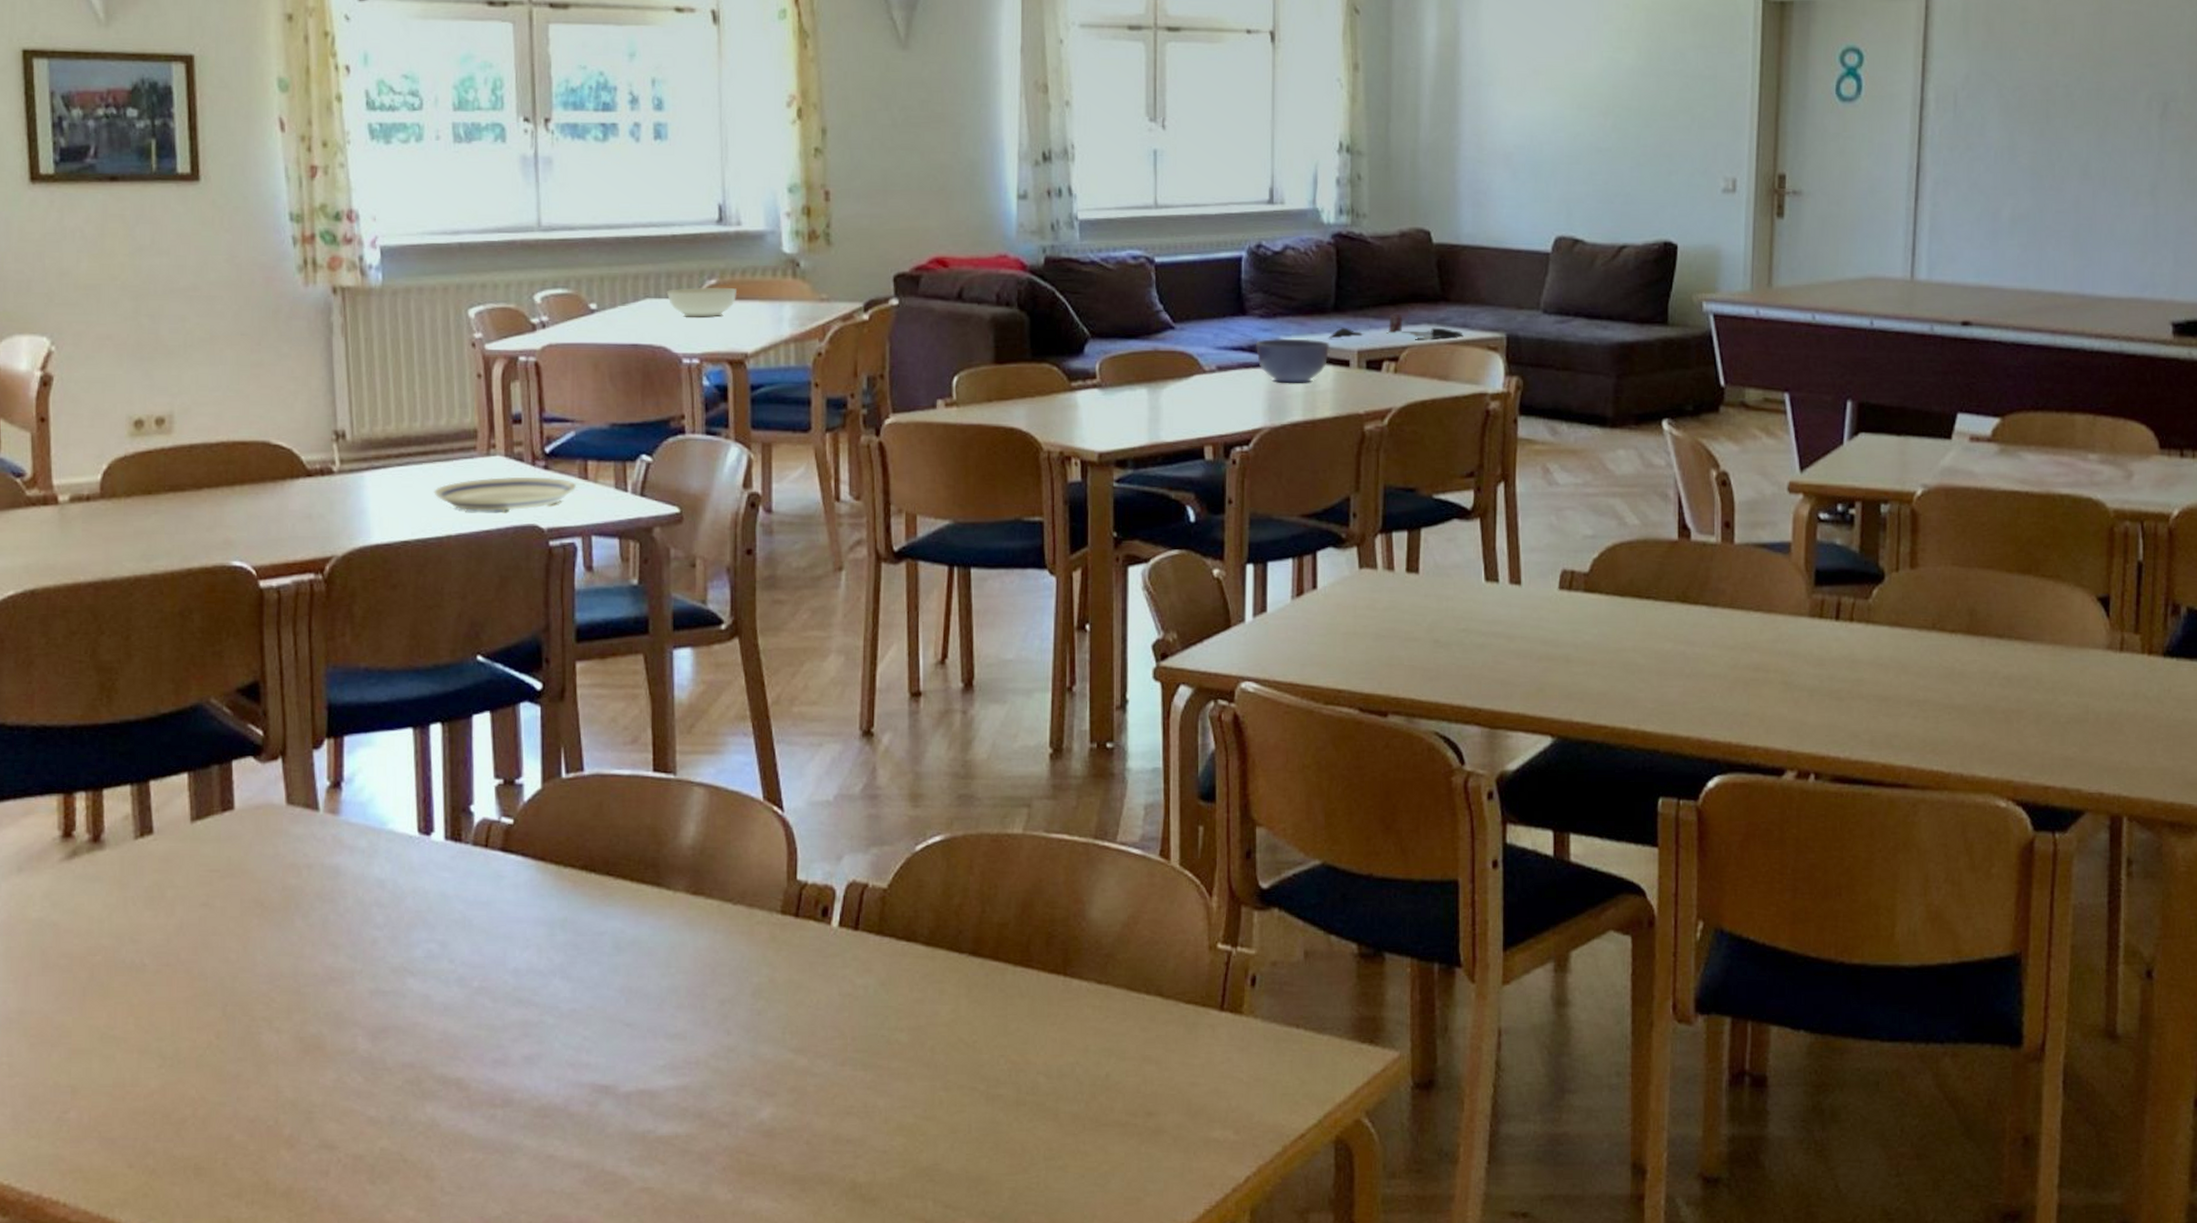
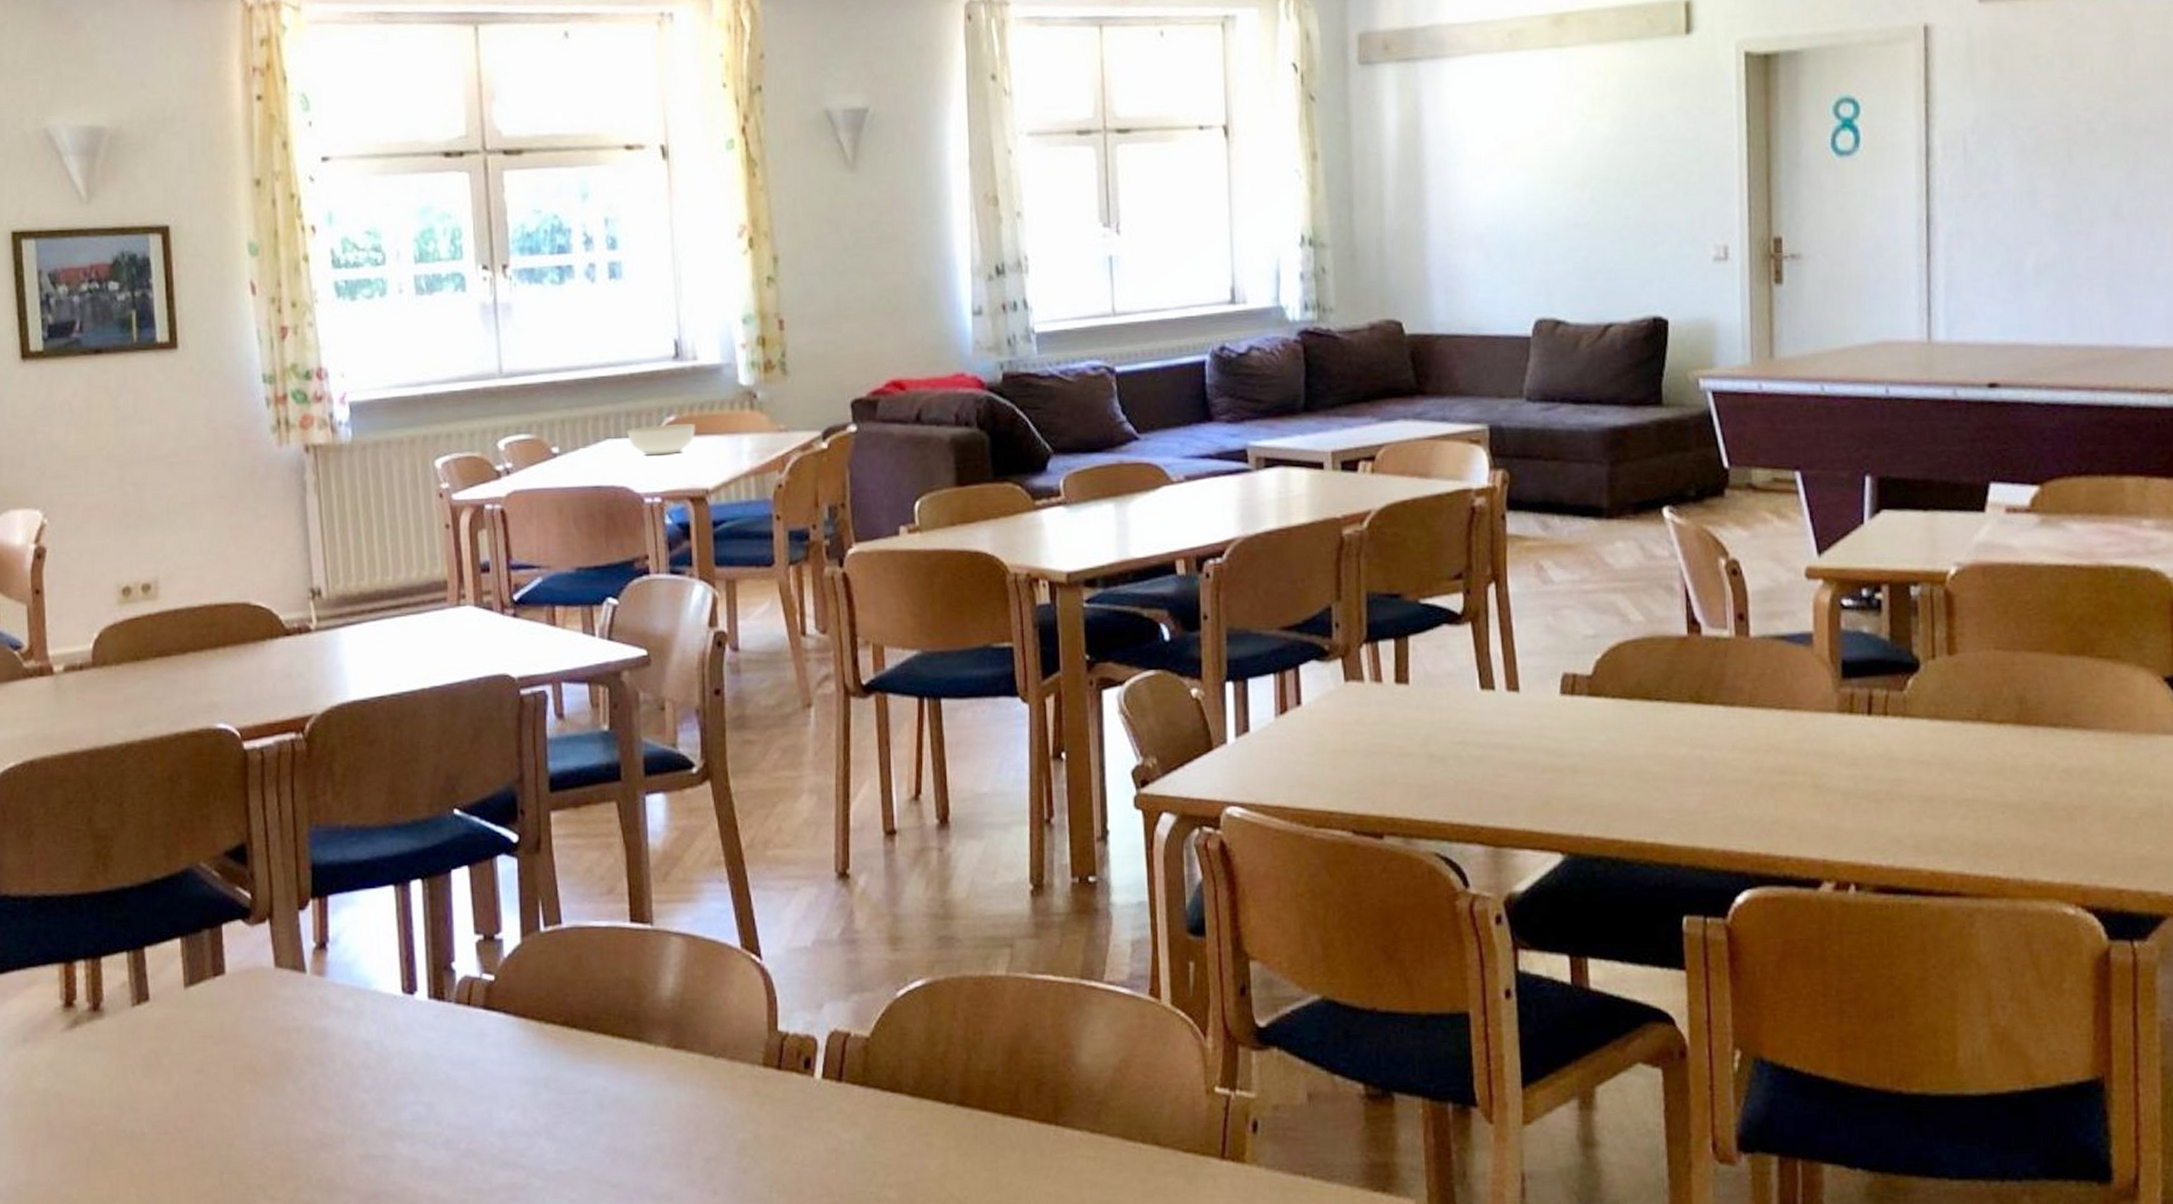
plate: present [434,477,576,511] -> none [407,625,545,663]
bowl: present [1256,338,1330,383] -> none [1224,442,1302,490]
newspaper: present [1328,313,1462,340] -> none [1299,410,1441,442]

